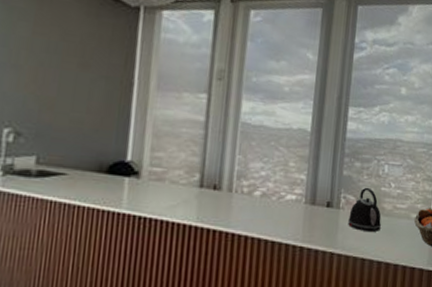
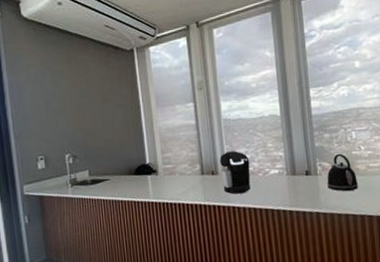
coffee maker: none [224,163,264,219] -> present [219,151,251,194]

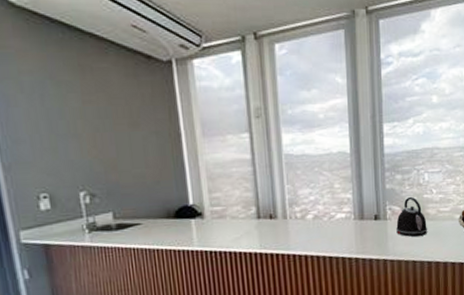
coffee maker: present [219,151,251,194] -> none [279,192,314,241]

